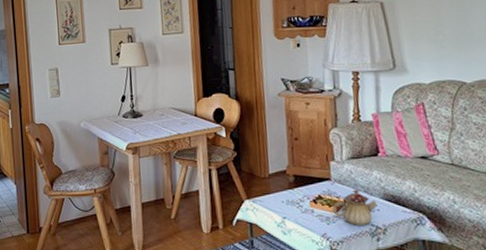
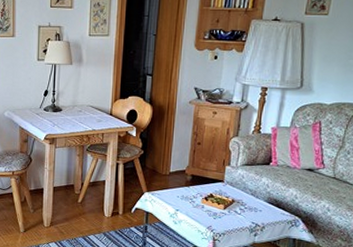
teapot: present [332,189,378,225] -> none [220,191,261,222]

